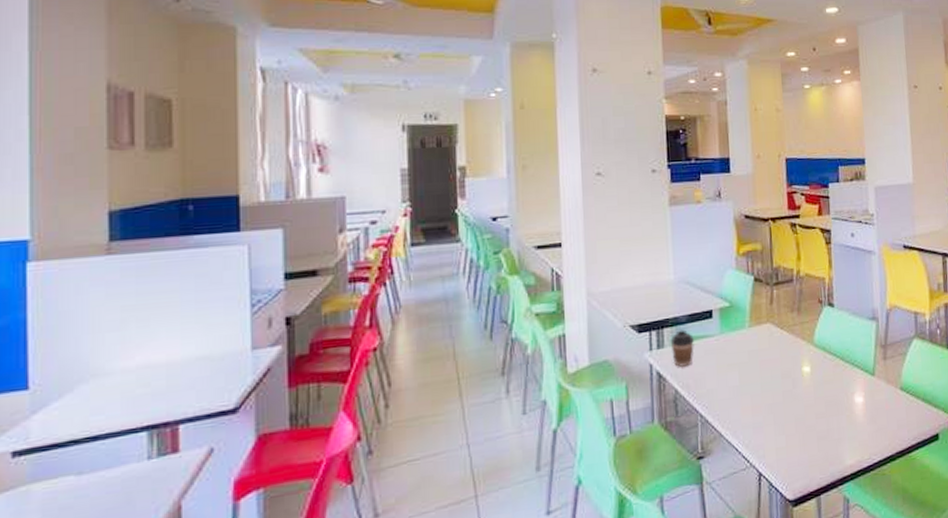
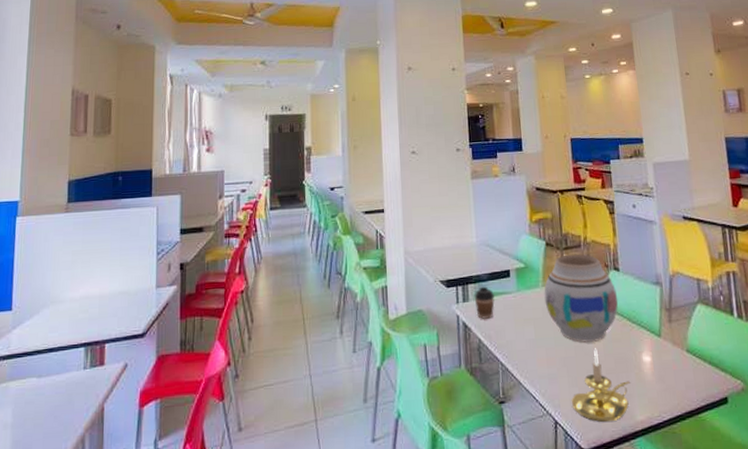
vase: none [750,289,832,387] -> present [544,254,619,343]
candle holder: none [777,392,842,470] -> present [571,348,631,422]

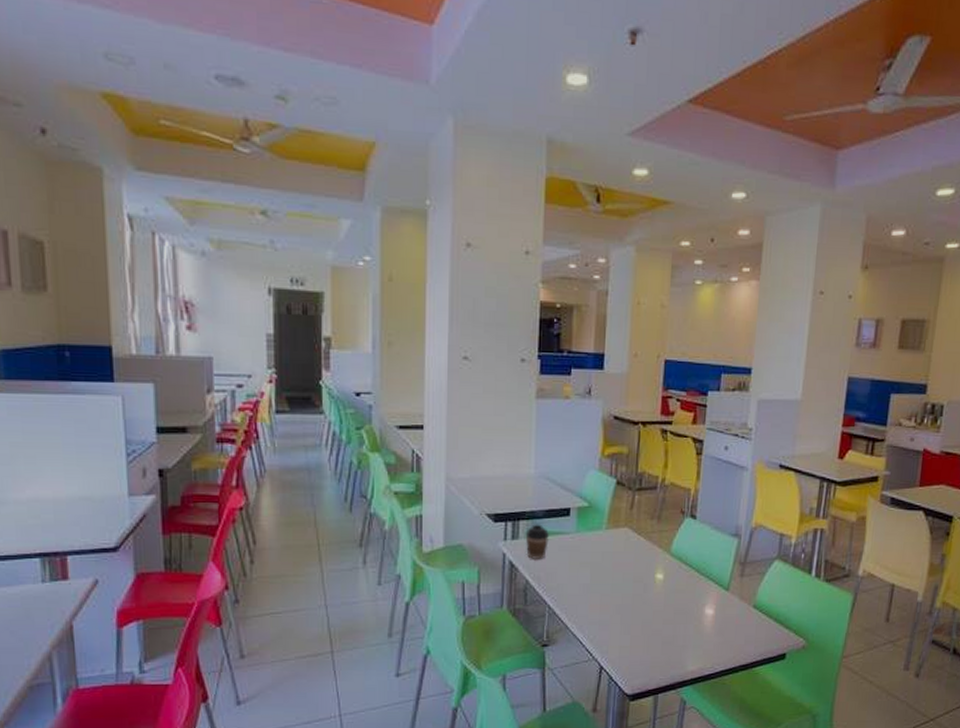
vase: present [544,254,619,343] -> none [606,496,690,591]
candle holder: present [571,348,631,422] -> none [620,597,688,670]

